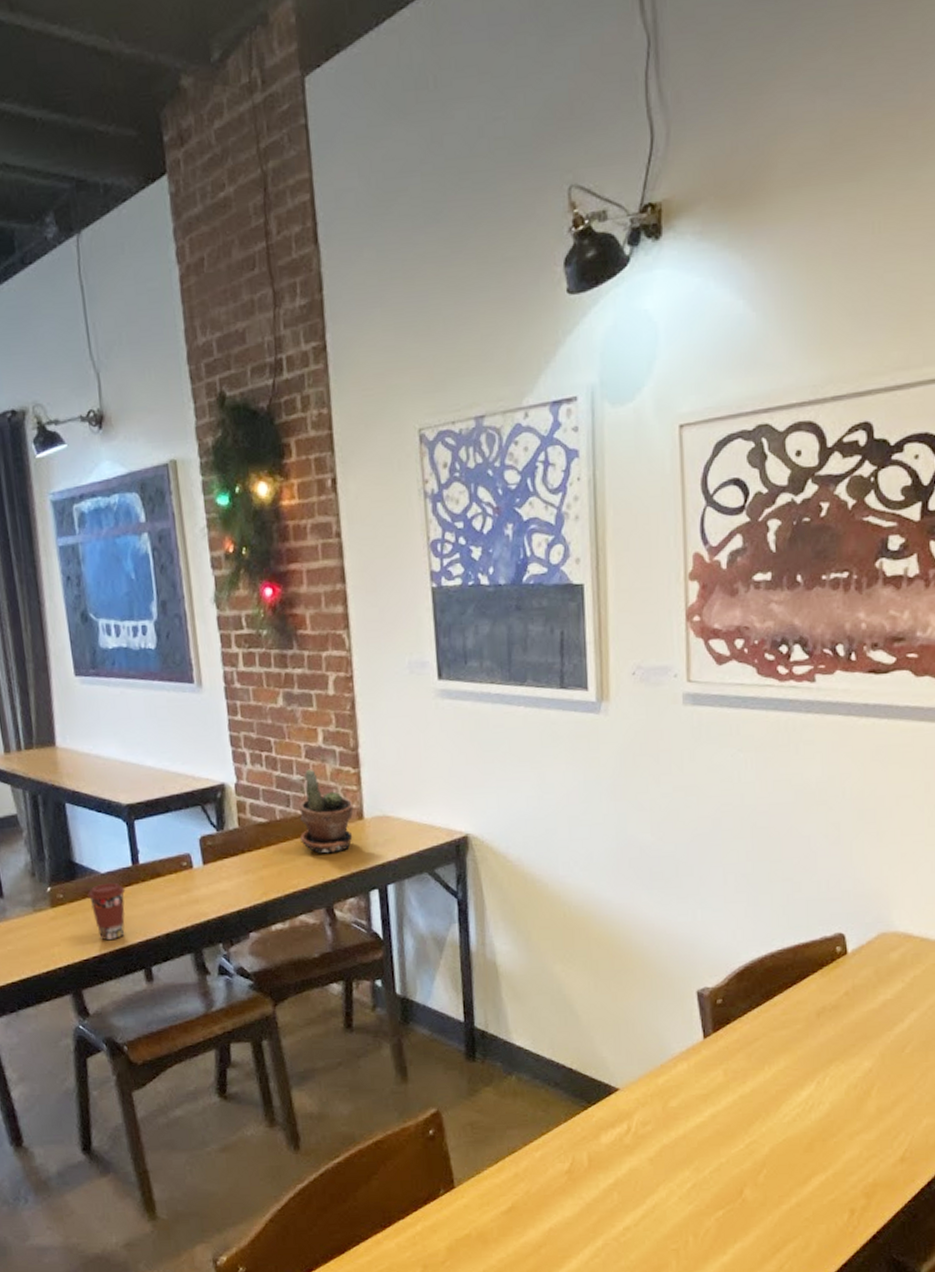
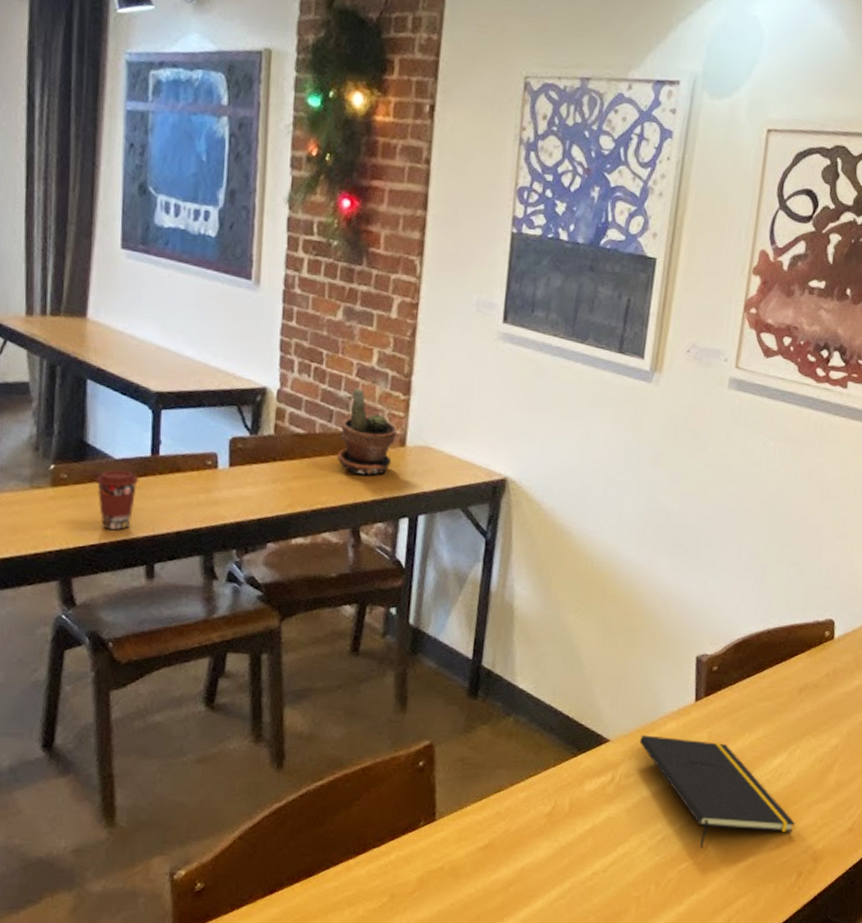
notepad: none [651,1079,838,1193] -> present [640,734,796,849]

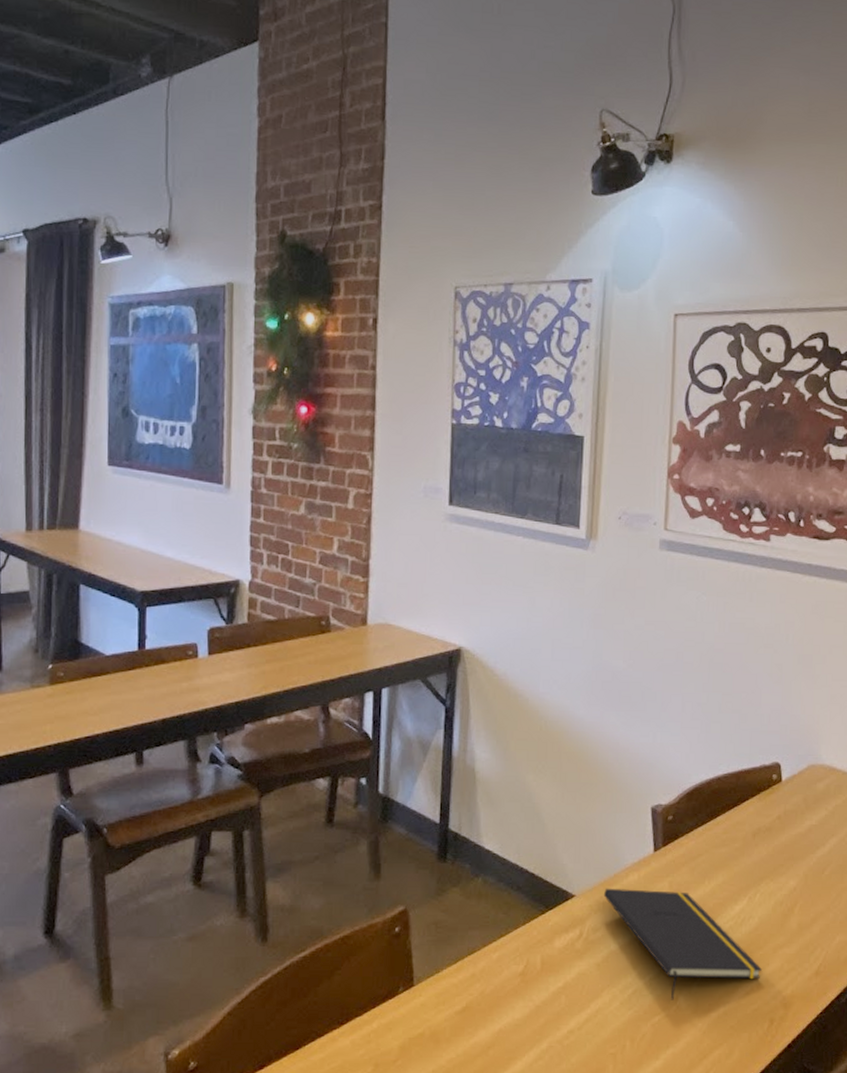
coffee cup: present [95,469,139,530] -> none [89,665,128,722]
potted plant: present [337,387,398,476] -> none [305,574,359,655]

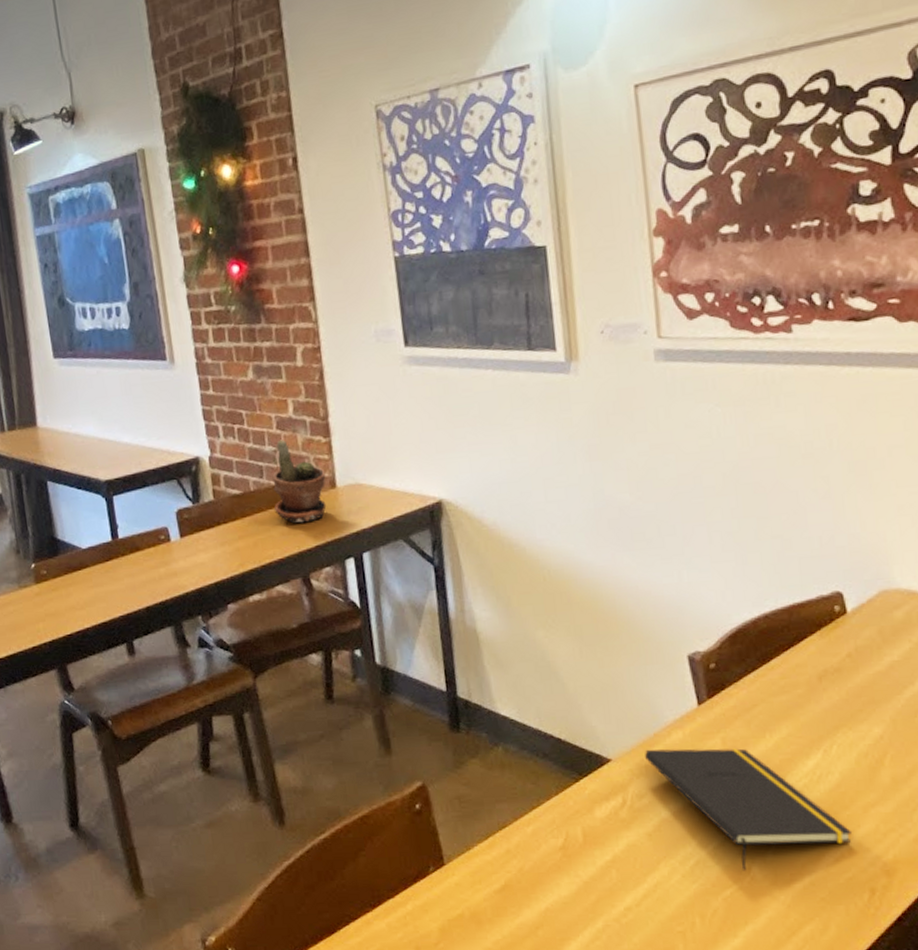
potted plant: none [305,574,359,655] -> present [272,439,327,523]

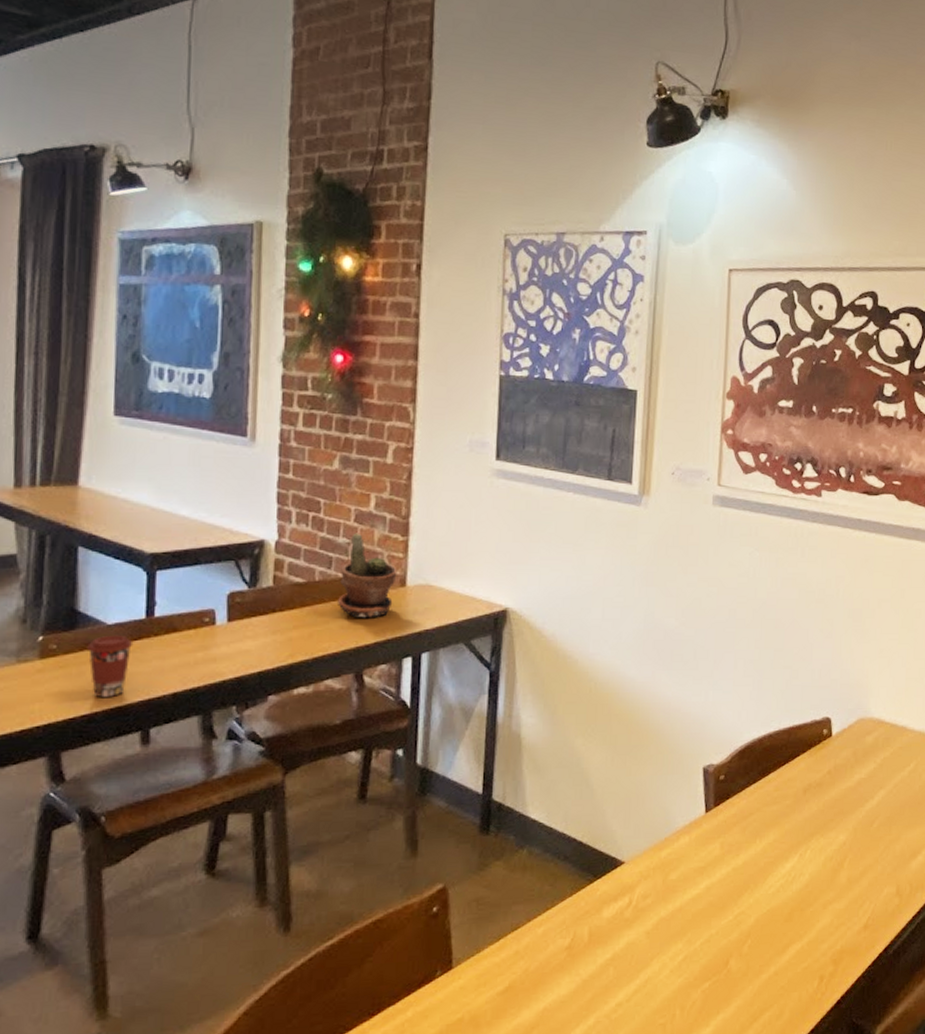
coffee cup: none [70,557,107,615] -> present [87,635,134,698]
notepad: present [645,748,853,871] -> none [654,852,813,964]

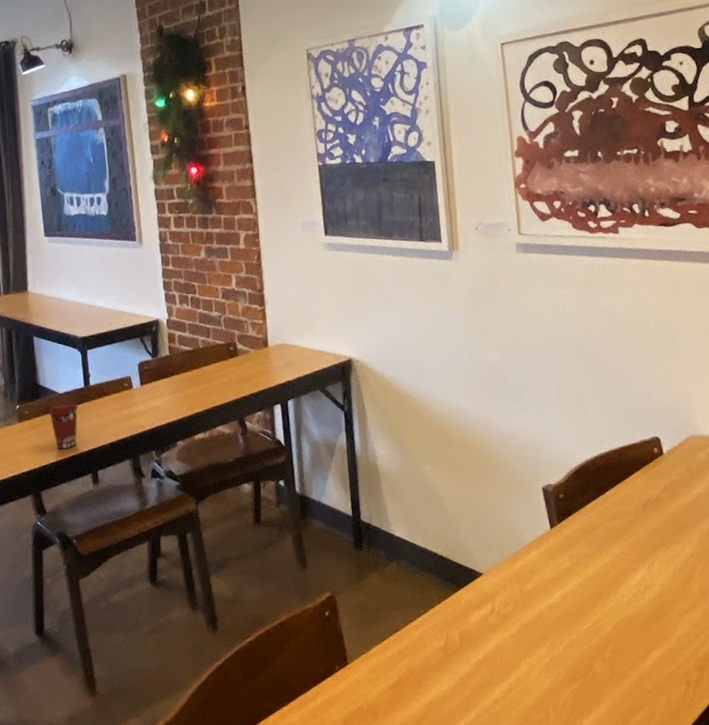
potted plant: present [338,533,397,618] -> none [217,307,260,375]

